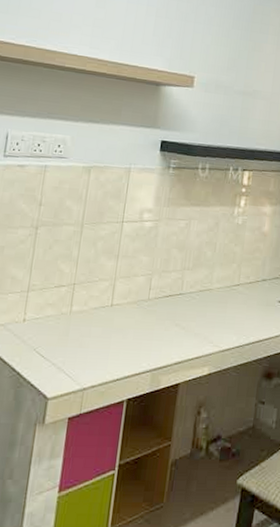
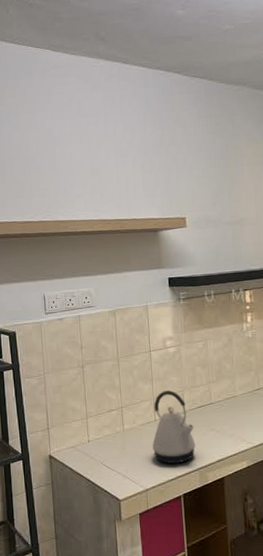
kettle: none [101,271,157,361] -> present [152,390,196,464]

